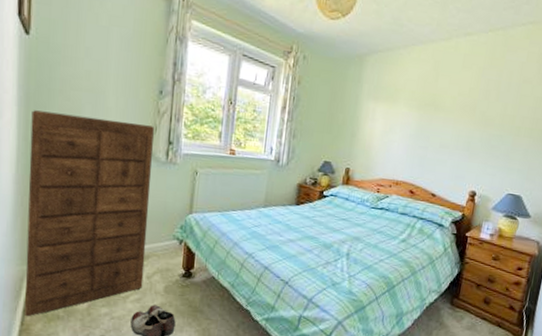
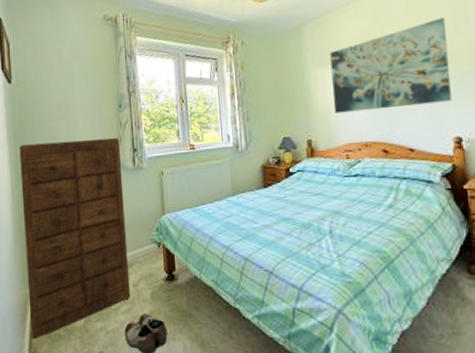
wall art: none [376,81,492,160] -> present [329,18,452,114]

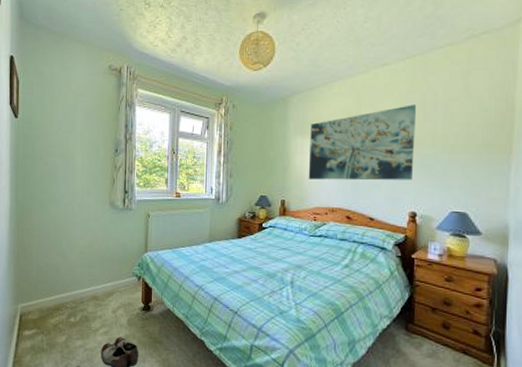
dresser: present [19,138,131,340] -> none [17,176,113,350]

